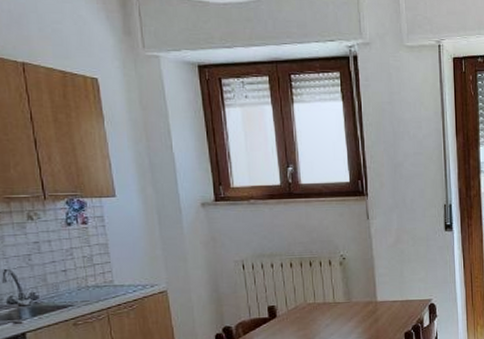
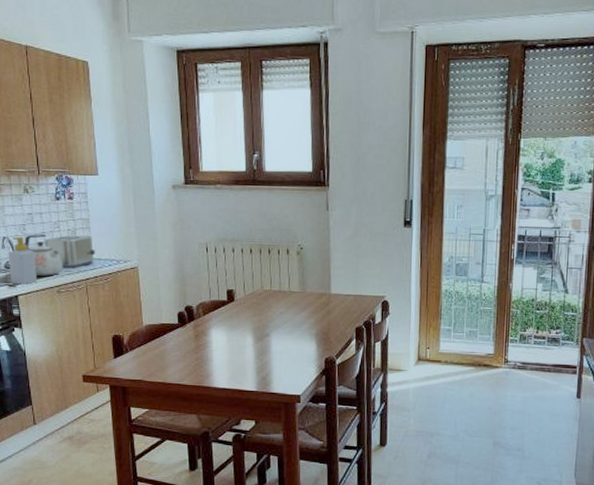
soap bottle: none [10,267,48,321] -> present [8,236,37,285]
kettle: none [30,264,79,310] -> present [24,234,63,277]
toaster: none [54,262,117,300] -> present [44,235,96,269]

